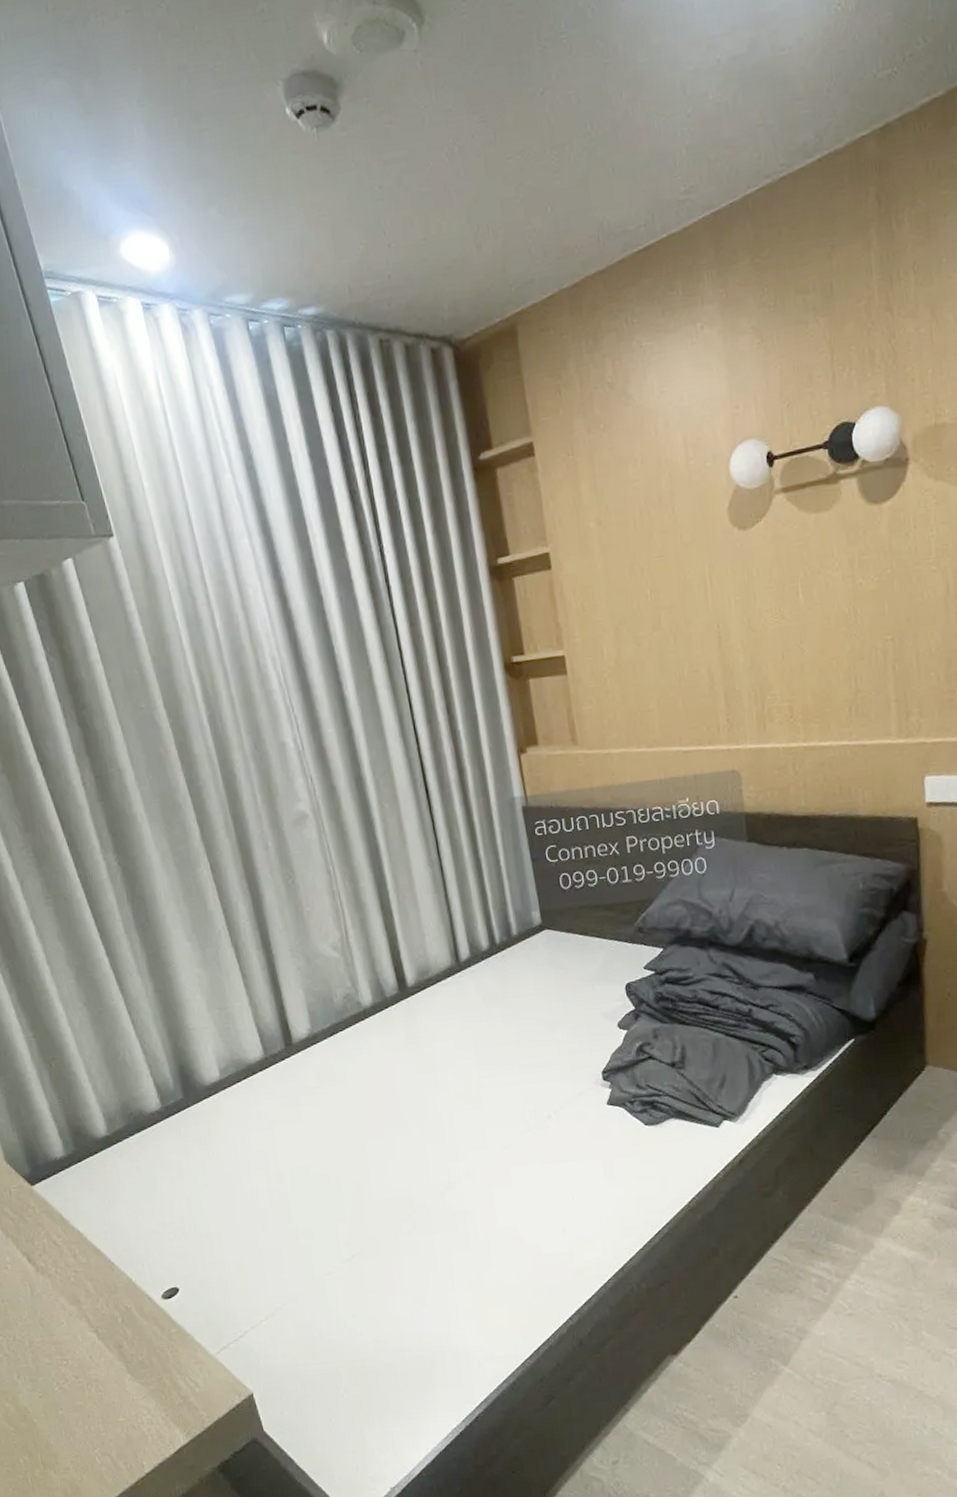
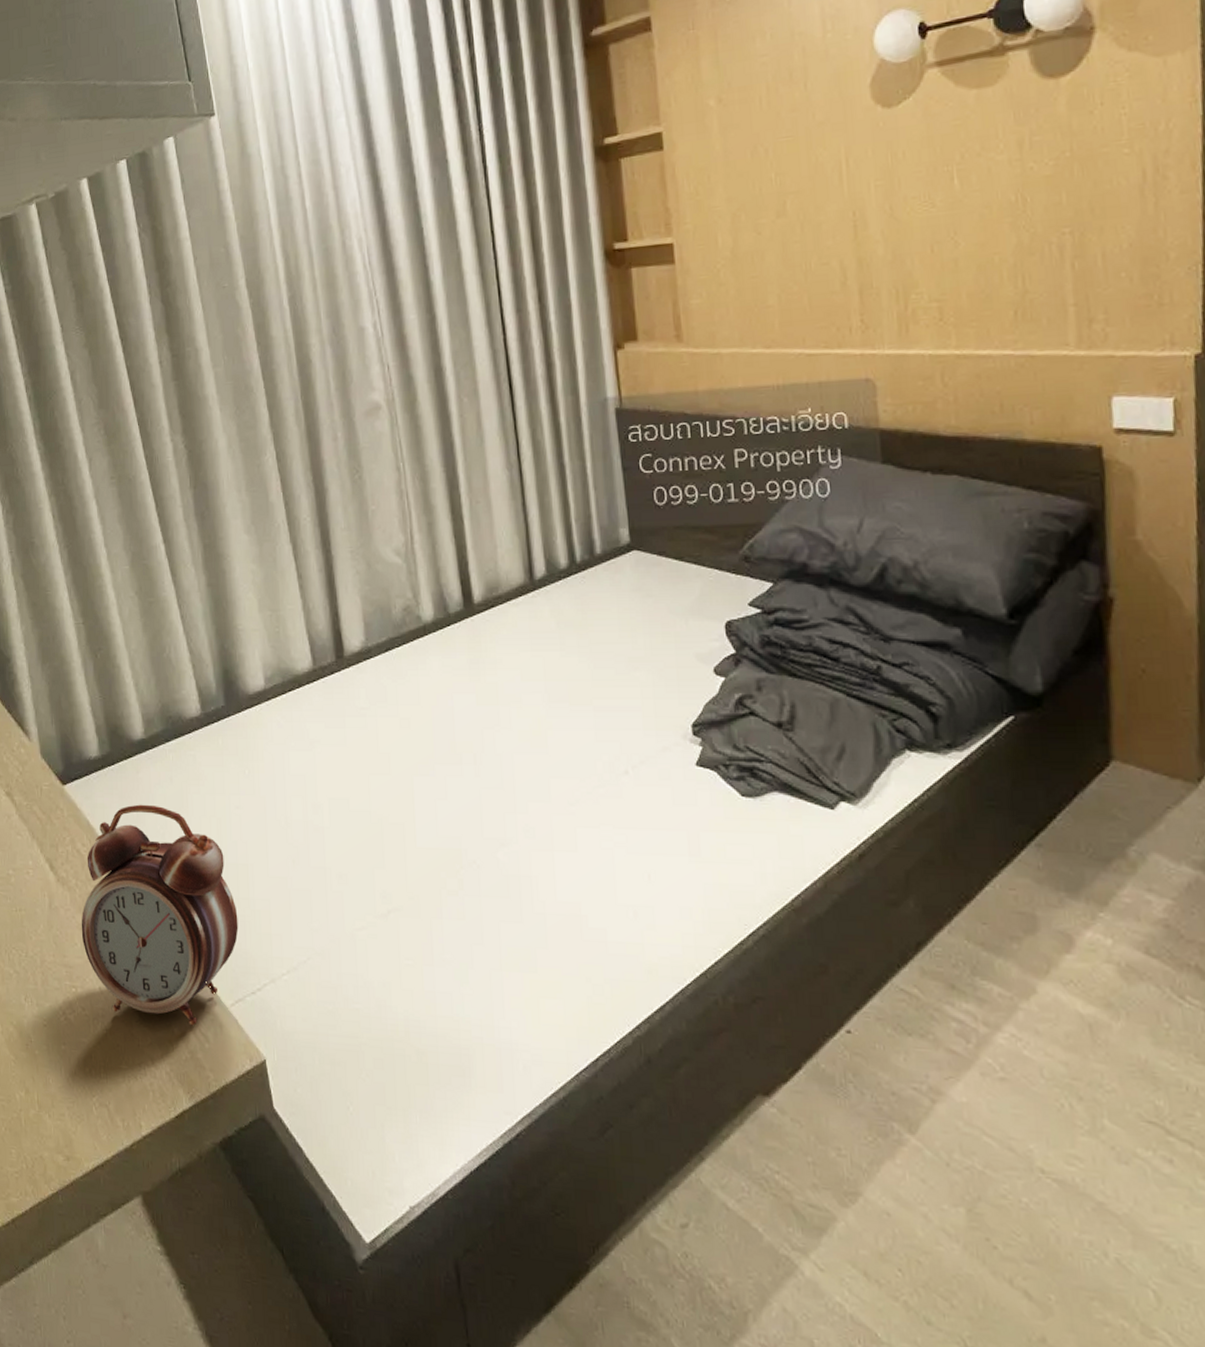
alarm clock: none [63,1193,217,1376] -> present [81,804,239,1026]

